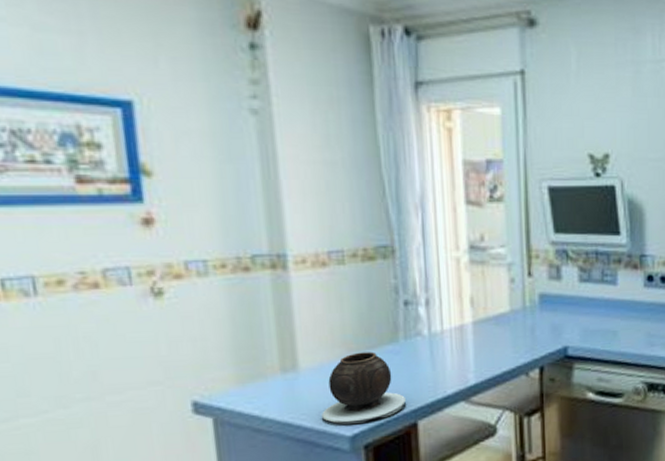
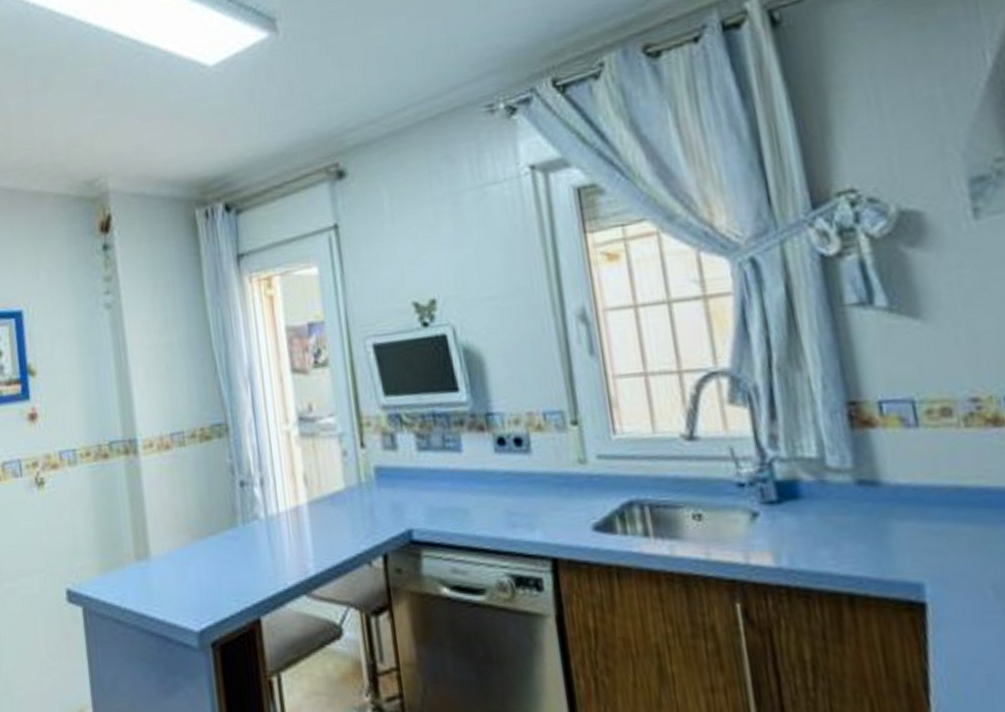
vase: present [322,352,406,425] -> none [172,538,248,619]

